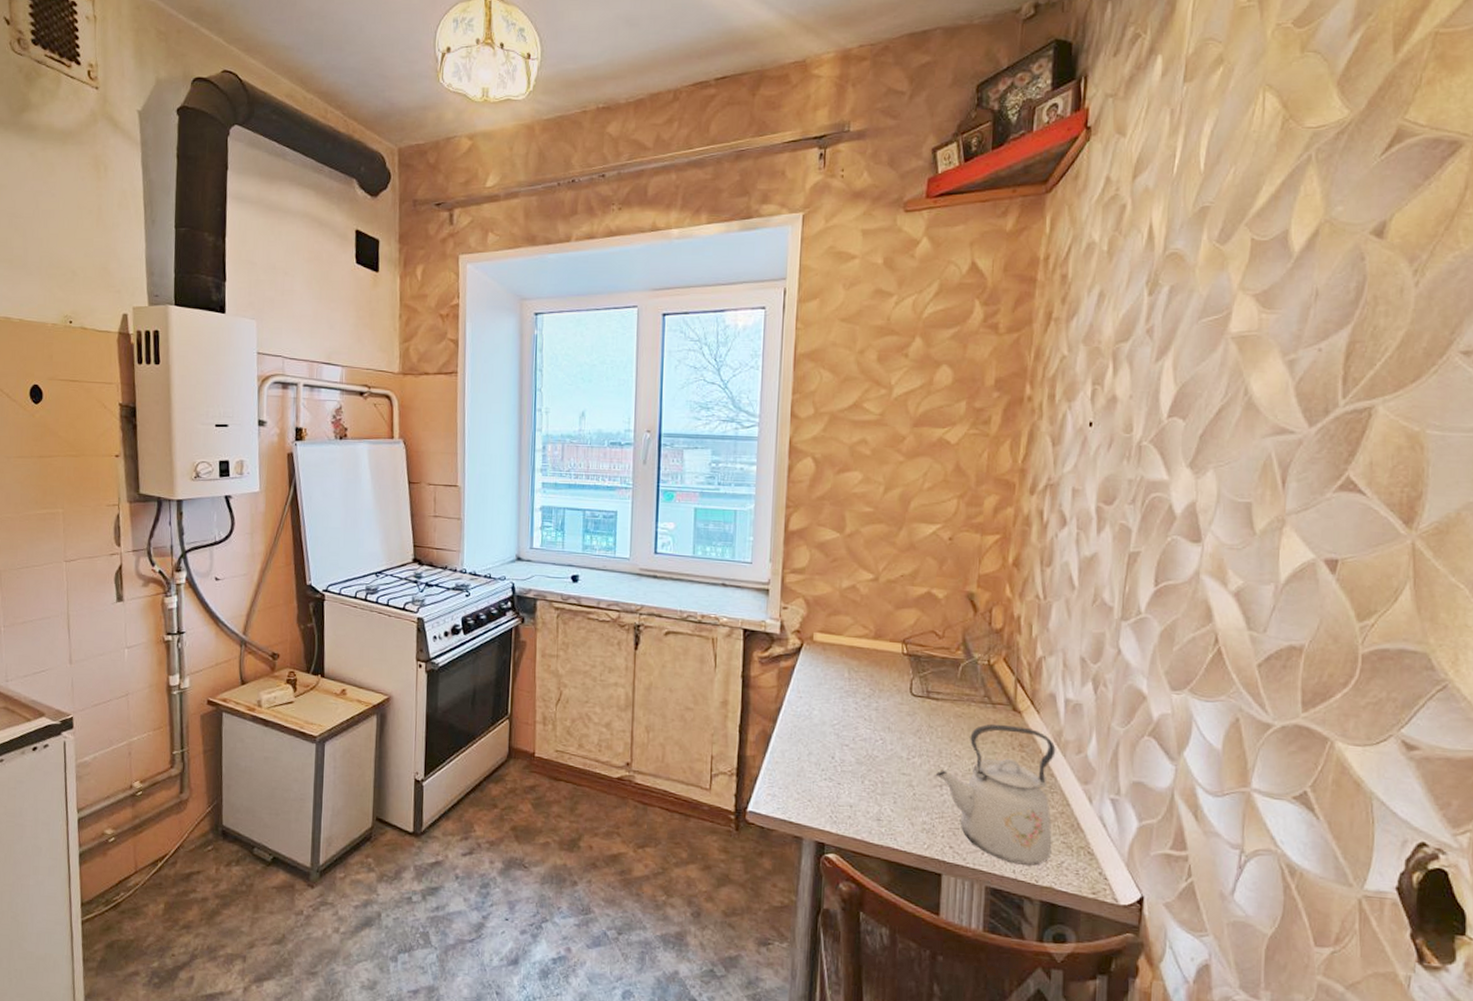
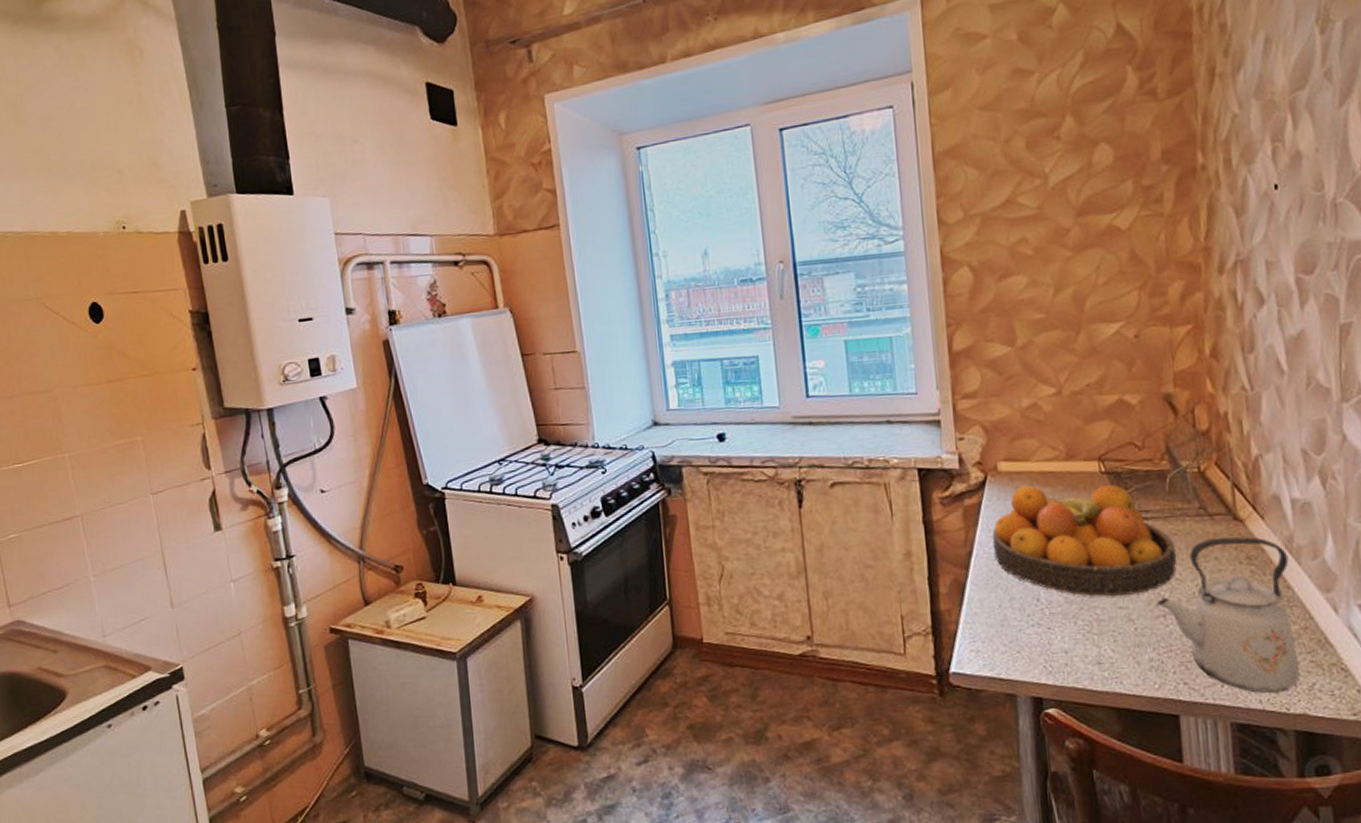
fruit bowl: none [799,656,959,764] -> present [992,484,1177,597]

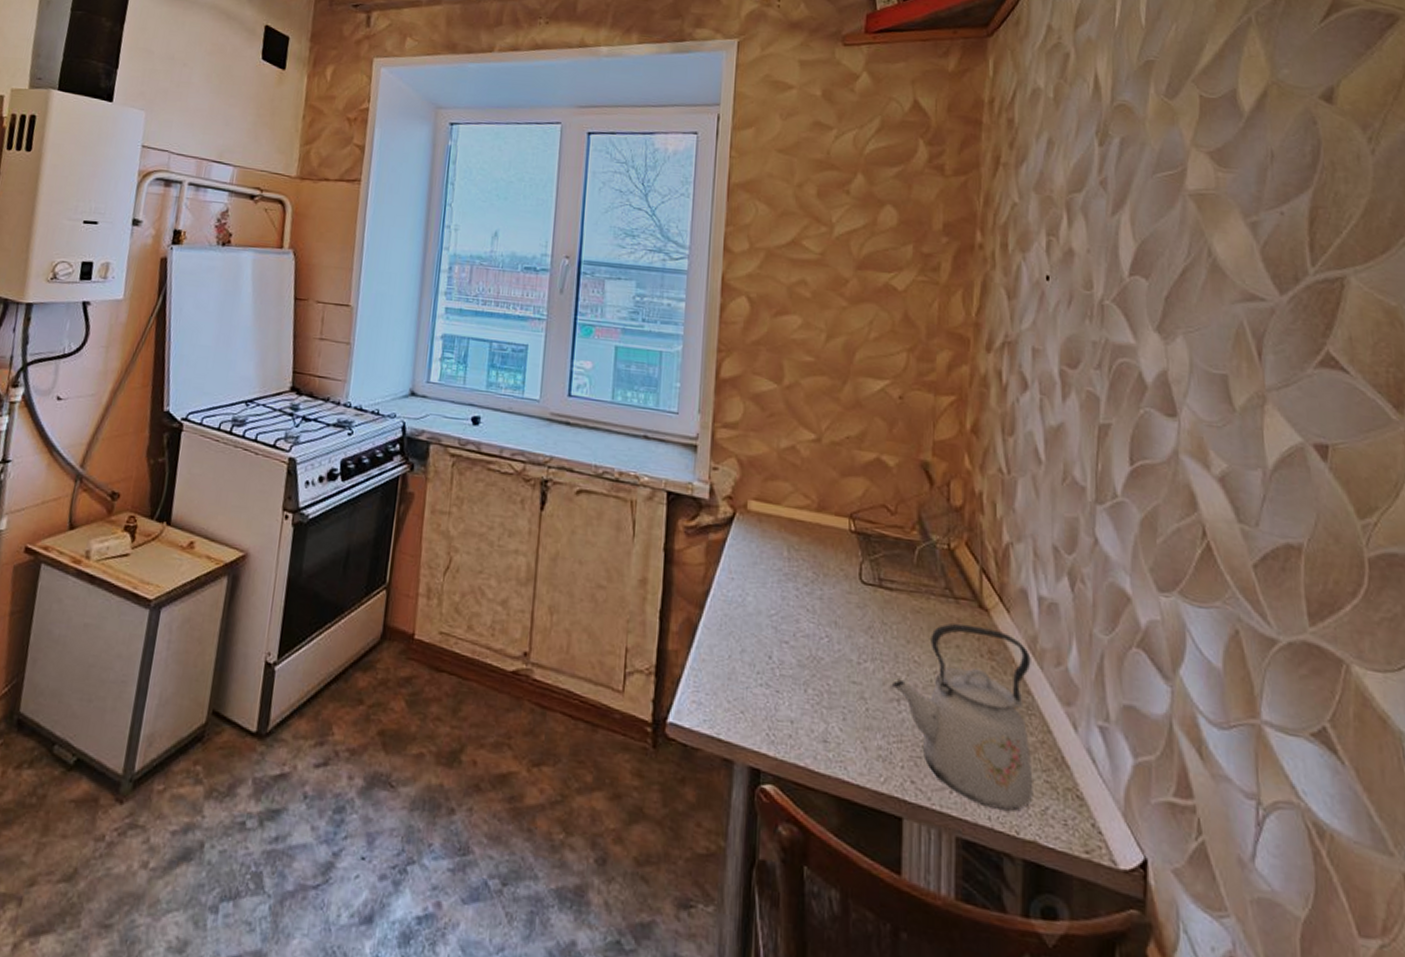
fruit bowl: present [992,484,1177,597] -> none [731,530,918,671]

